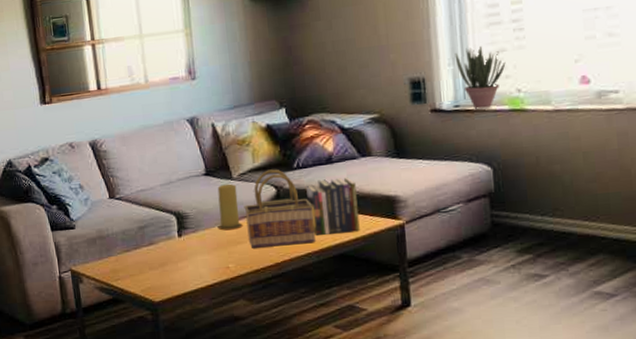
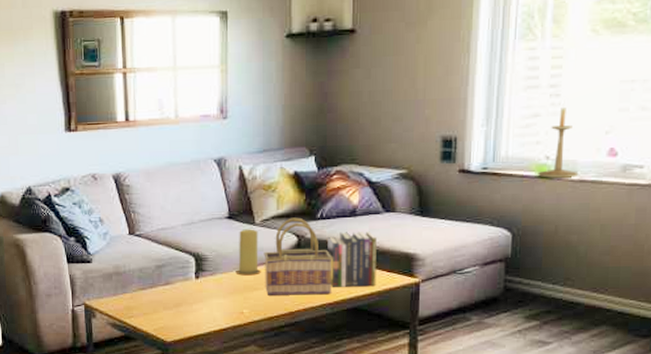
potted plant: present [455,45,506,110] -> none [489,108,538,174]
candlestick: none [511,32,553,111] -> present [538,99,579,178]

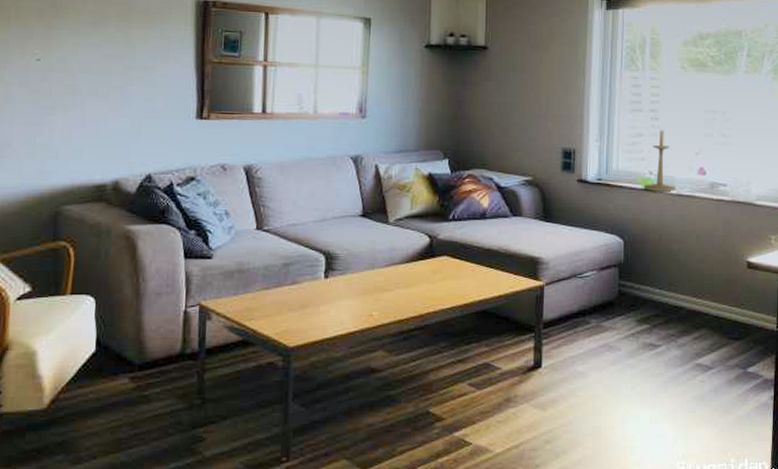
candle: present [235,229,261,276] -> none [366,228,393,276]
basket: present [264,217,333,296] -> none [396,218,463,297]
books: present [327,231,377,287] -> none [458,234,505,289]

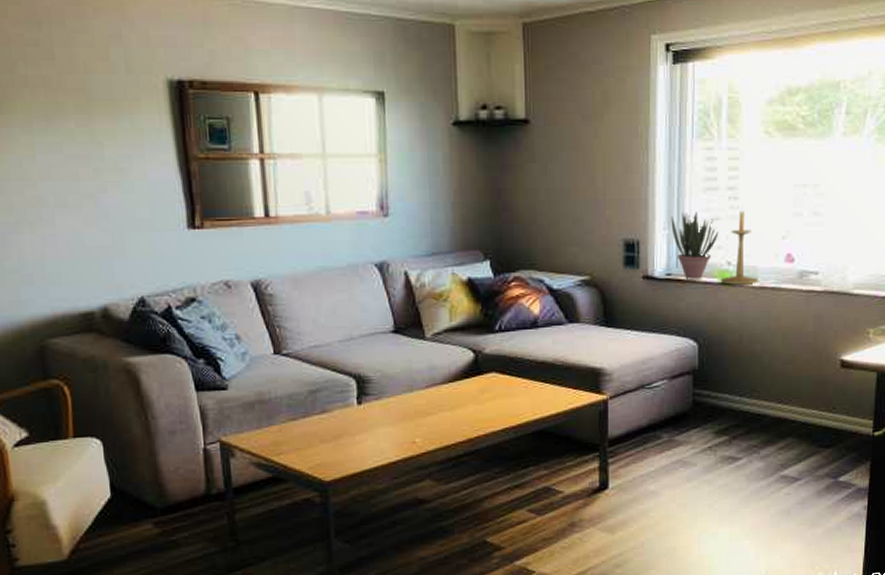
potted plant: none [602,127,642,186] -> present [671,211,719,280]

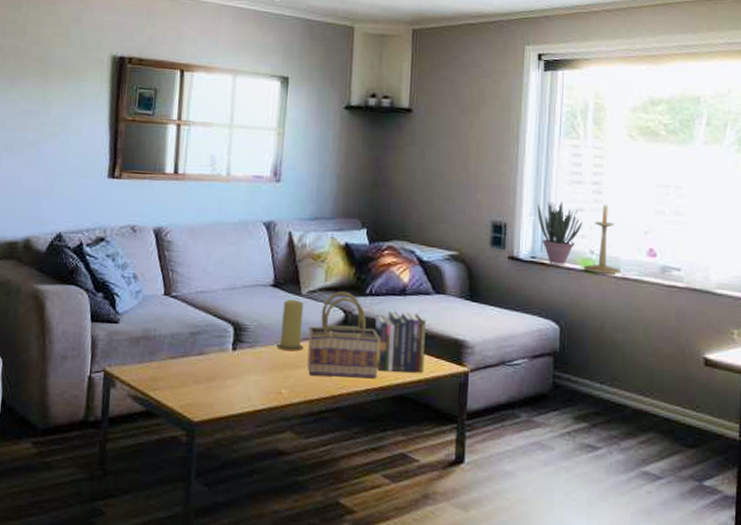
candle: none [405,344,434,399] -> present [276,299,304,352]
basket: none [436,330,514,421] -> present [307,291,380,379]
books: none [508,344,562,408] -> present [375,311,426,373]

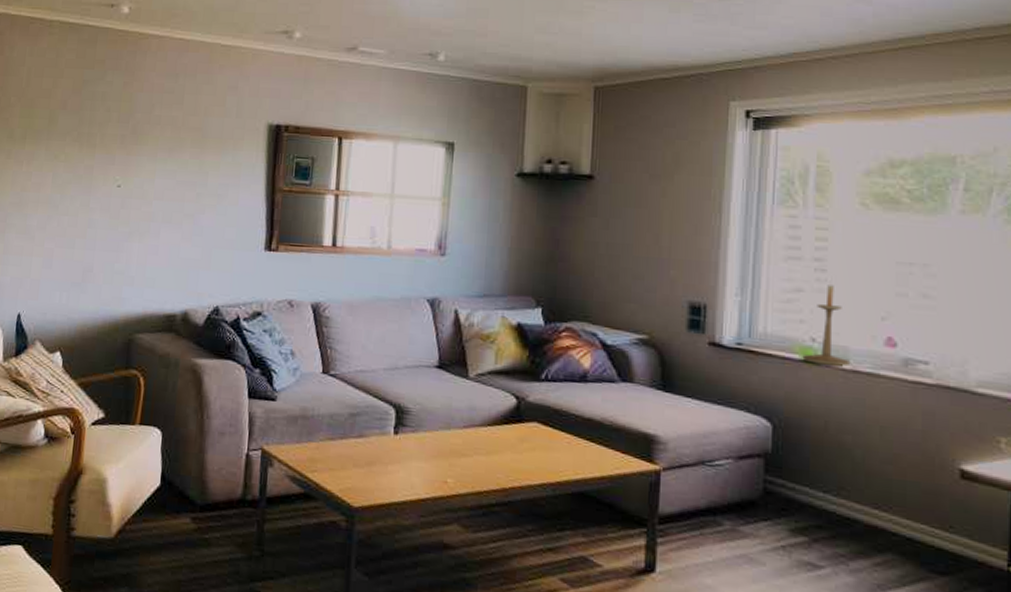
candle: present [276,299,304,352] -> none [441,382,472,439]
basket: present [307,291,380,379] -> none [475,375,557,473]
books: present [375,311,426,373] -> none [551,399,610,469]
potted plant: present [537,201,583,265] -> none [744,279,802,354]

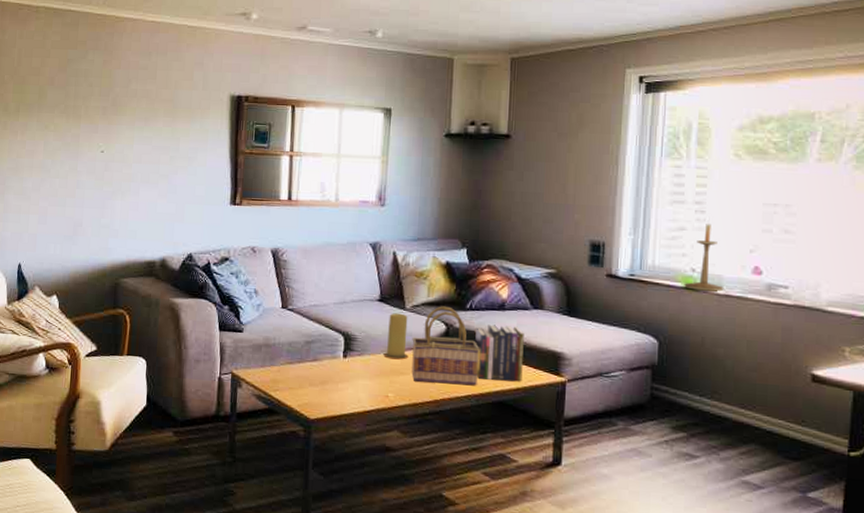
candle: none [441,382,472,439] -> present [383,313,409,360]
basket: none [475,375,557,473] -> present [411,306,480,386]
books: none [551,399,610,469] -> present [475,324,524,382]

